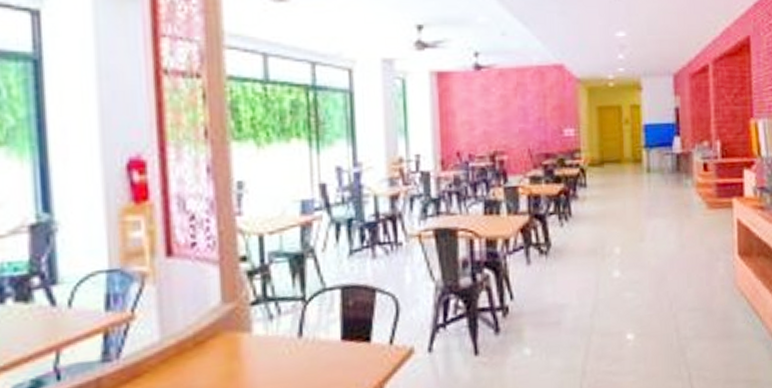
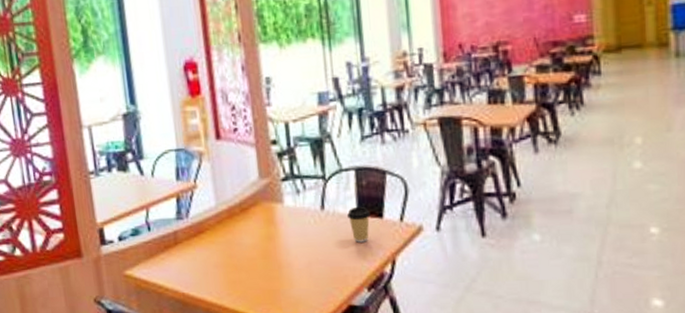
coffee cup: none [328,330,356,373] -> present [346,206,370,243]

